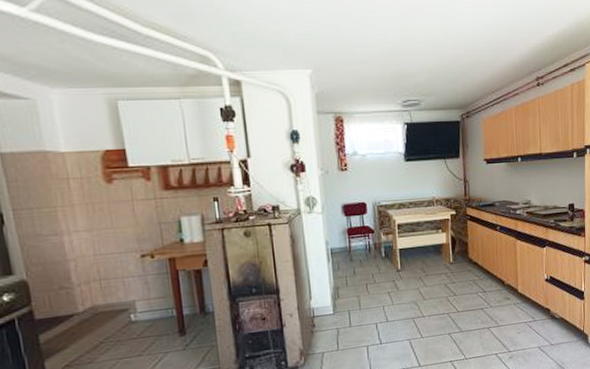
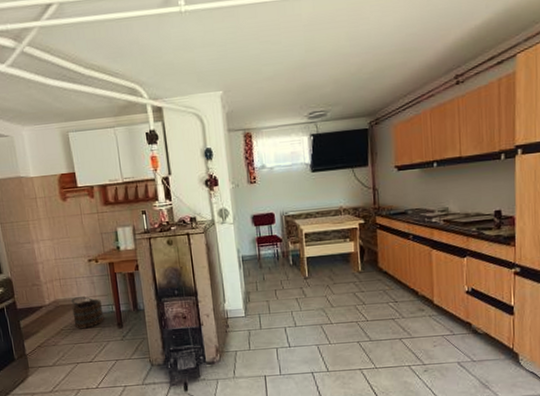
bucket: none [115,300,161,341] -> present [71,297,104,329]

